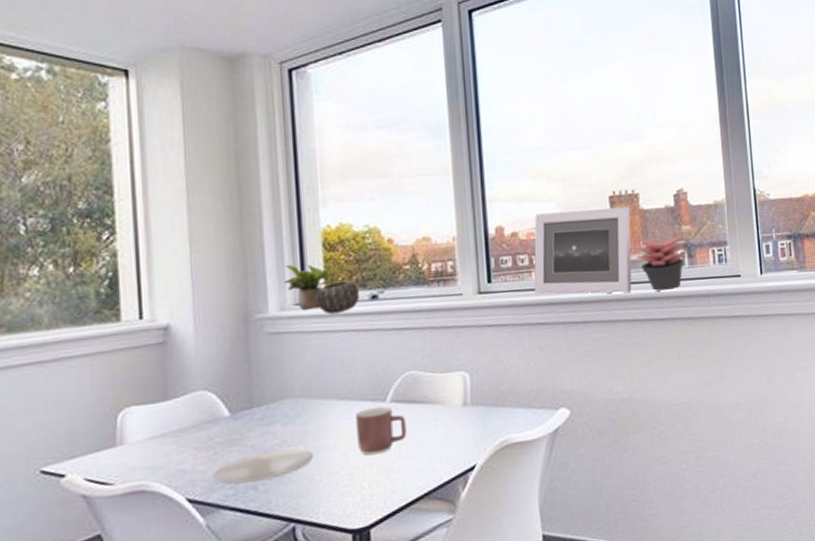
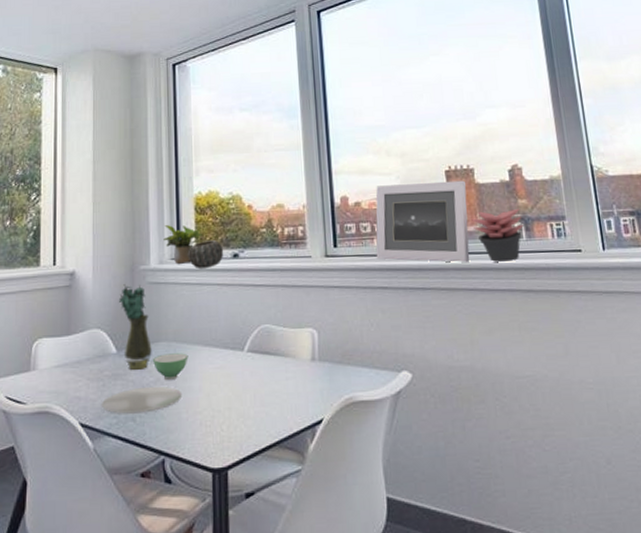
vase: none [229,336,275,434] -> present [118,284,152,370]
bowl: none [275,409,320,442] -> present [152,353,188,381]
mug: present [355,406,407,456] -> none [217,356,261,400]

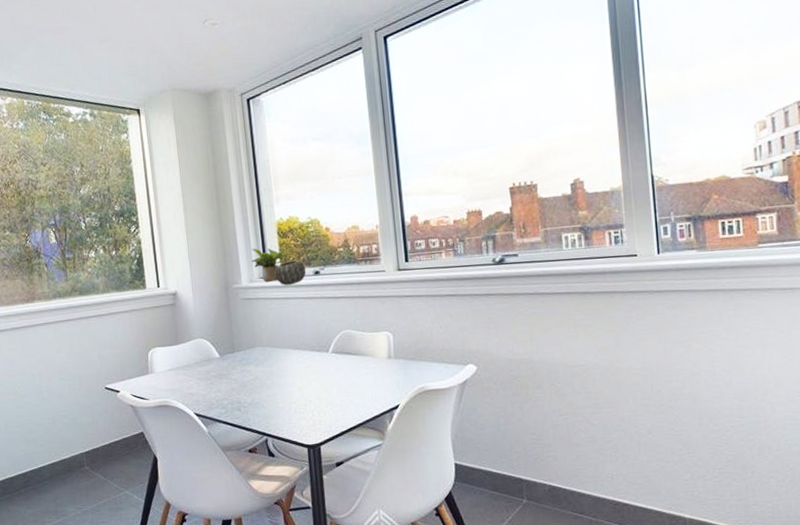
plate: present [101,386,183,414] -> none [210,382,278,406]
vase: present [118,284,152,370] -> none [217,301,250,371]
bowl: present [152,353,188,381] -> none [250,355,281,378]
picture frame: present [376,180,470,263] -> none [443,196,531,271]
succulent plant: present [471,208,523,263] -> none [534,219,583,270]

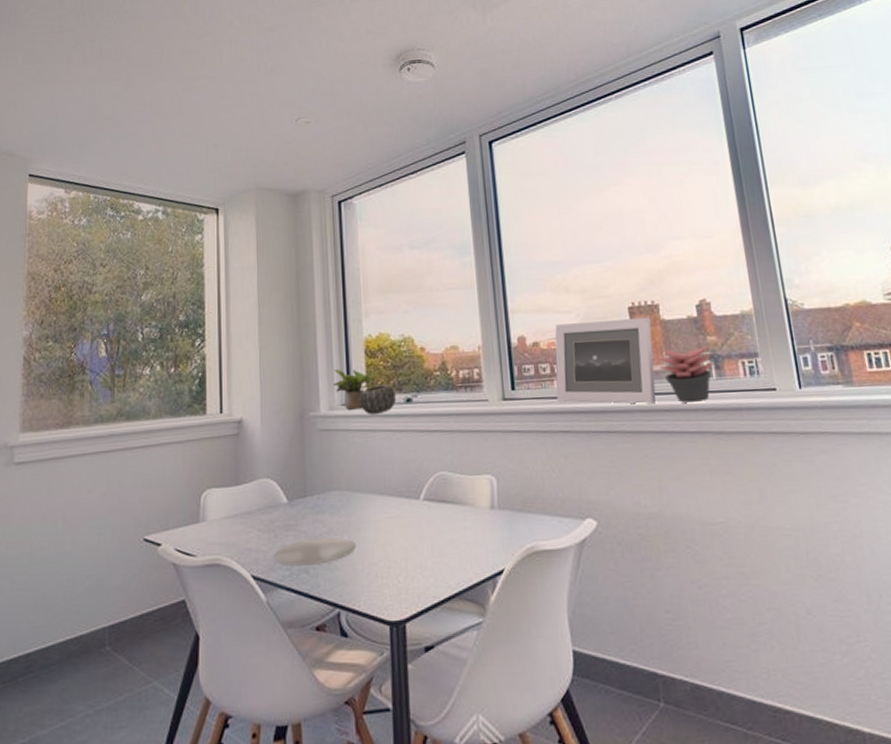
plate: none [210,382,278,406] -> present [273,536,357,566]
picture frame: none [443,196,531,271] -> present [555,317,657,404]
succulent plant: none [534,219,583,270] -> present [657,345,713,404]

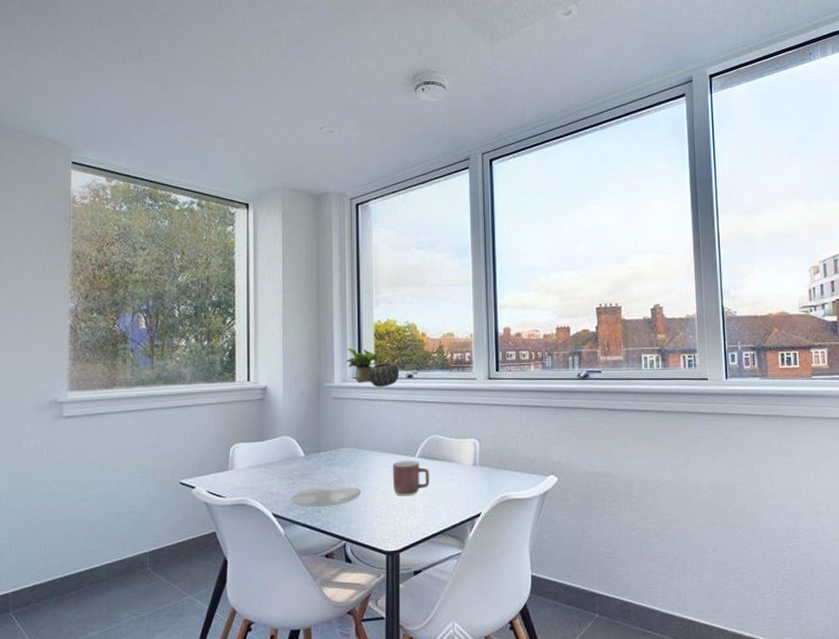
mug: none [392,504,439,550] -> present [392,460,430,497]
picture frame: present [555,317,657,404] -> none [532,316,614,387]
succulent plant: present [657,345,713,404] -> none [616,342,660,388]

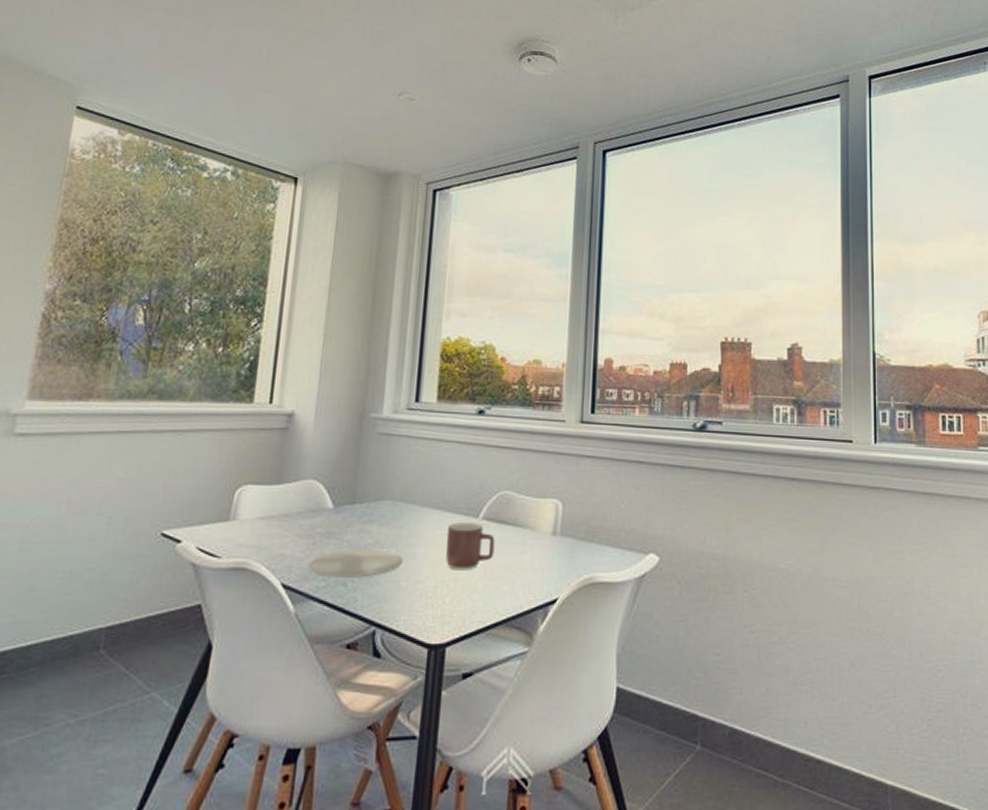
potted plant: present [346,349,381,383] -> none [401,371,446,417]
ceramic pot: present [368,363,400,388] -> none [427,392,469,424]

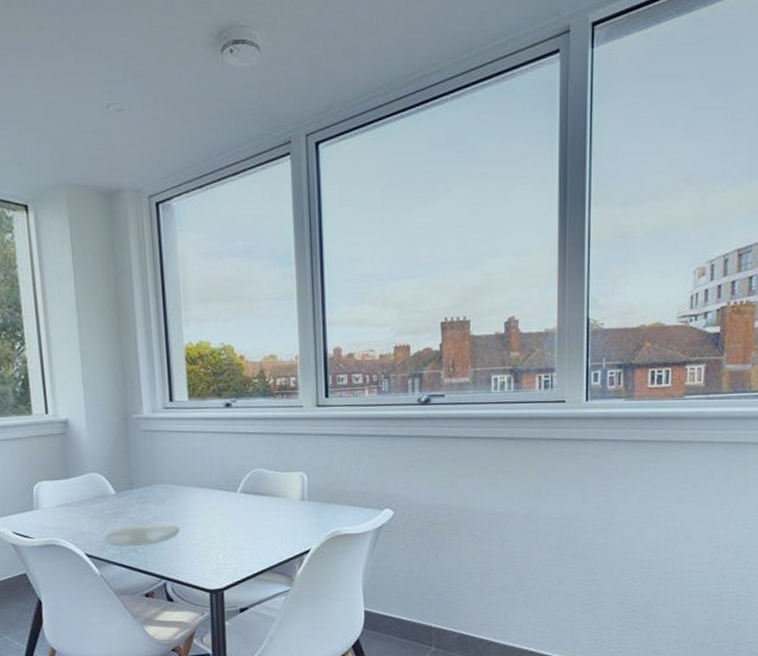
mug: present [445,522,495,571] -> none [212,496,254,534]

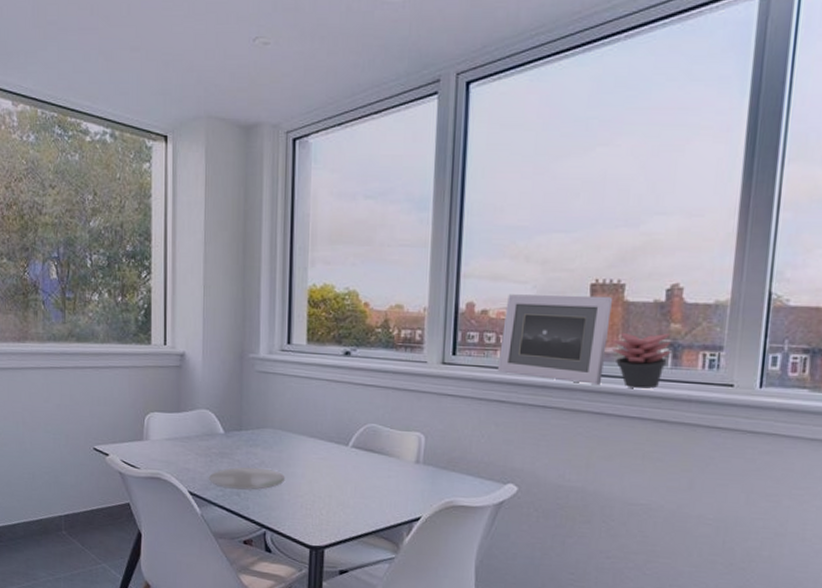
picture frame: none [366,332,461,413] -> present [497,294,613,386]
succulent plant: none [463,360,513,413] -> present [611,332,671,390]

